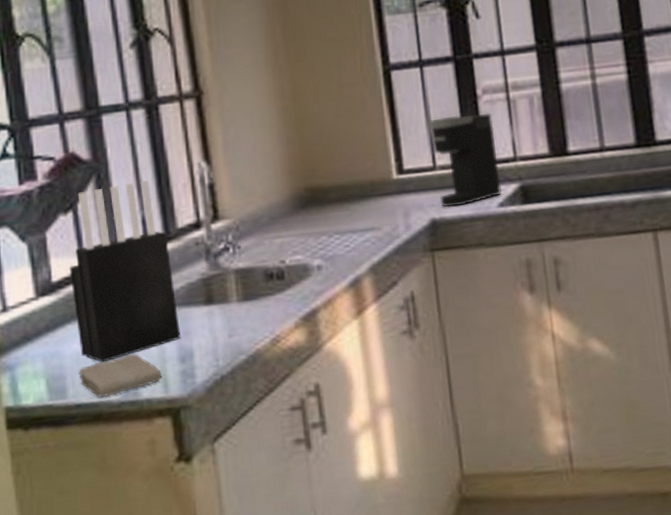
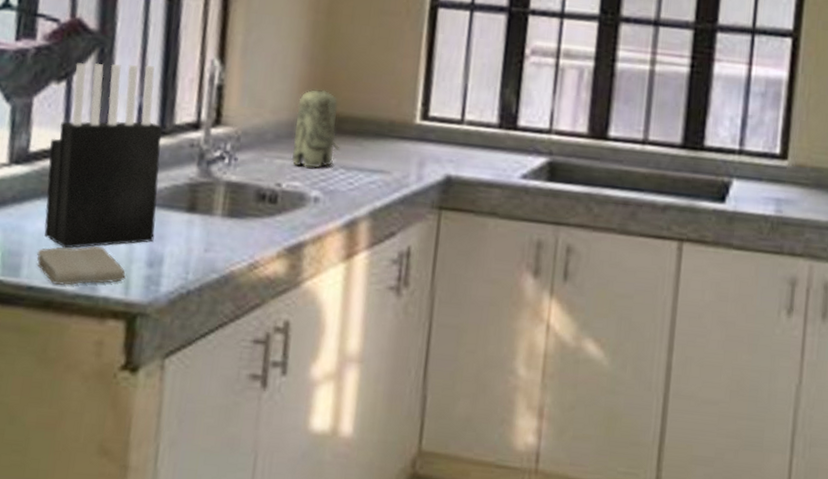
toy elephant: none [284,167,331,241] -> present [291,89,340,169]
coffee maker: present [429,113,502,208] -> none [460,69,535,169]

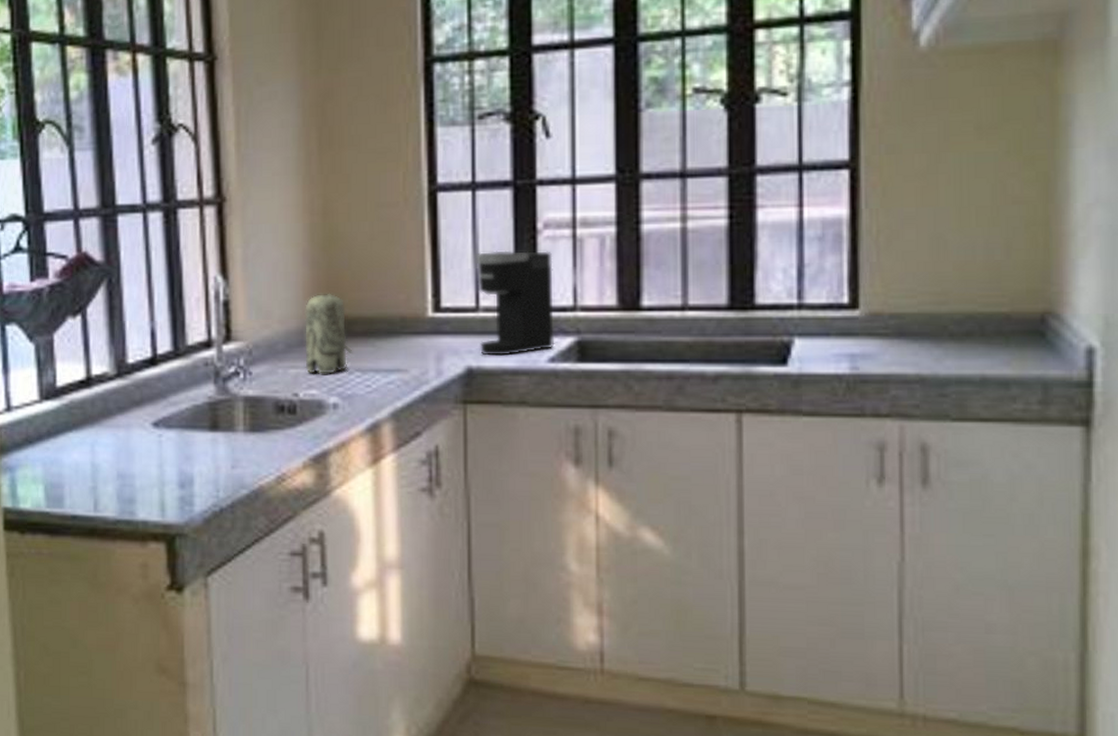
washcloth: present [36,246,126,286] -> none [76,471,160,512]
knife block: present [44,63,163,249] -> none [74,290,182,477]
coffee maker: none [460,69,535,169] -> present [476,250,554,356]

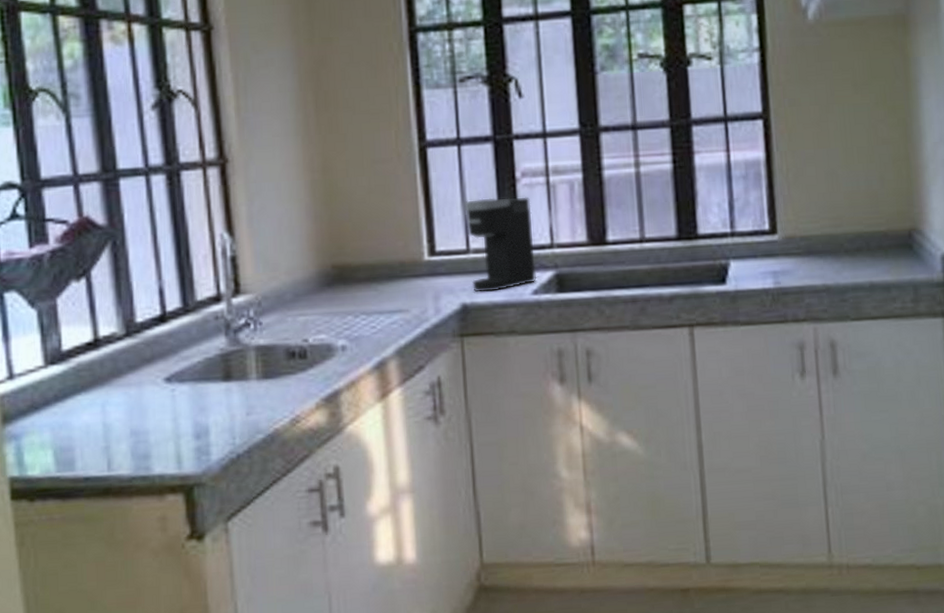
toy elephant: present [305,293,353,374] -> none [310,243,358,320]

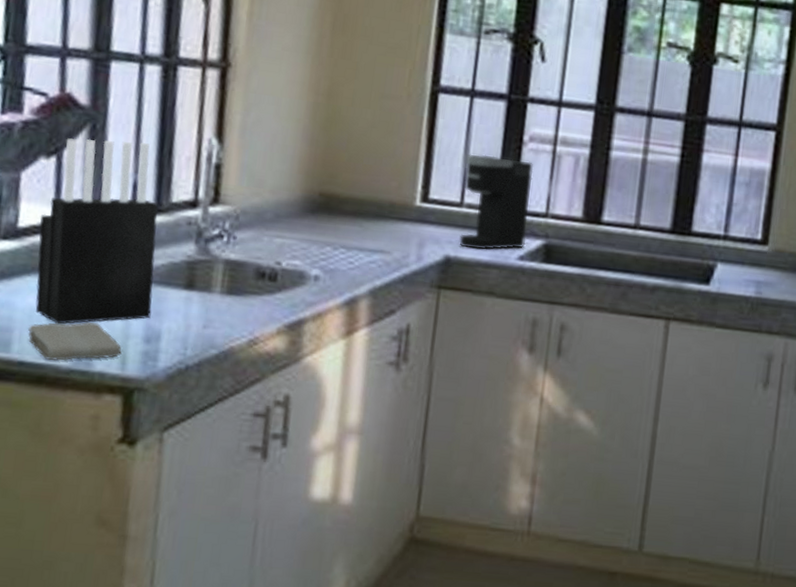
knife block: none [80,249,197,436] -> present [35,138,159,324]
washcloth: none [88,427,176,471] -> present [28,322,122,361]

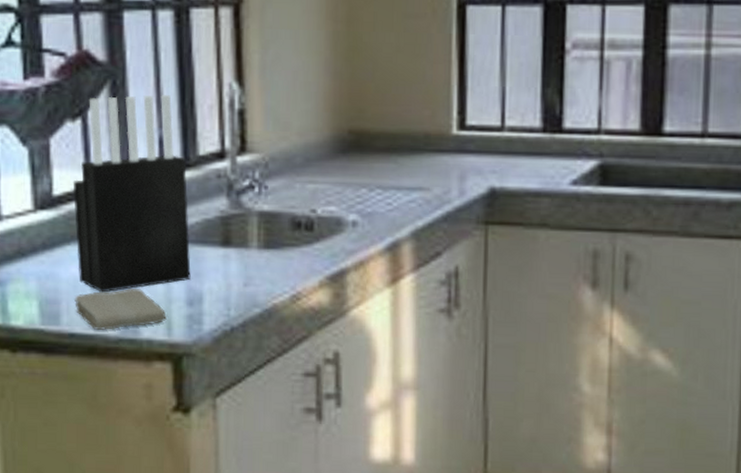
coffee maker: present [459,154,533,250] -> none [503,69,580,177]

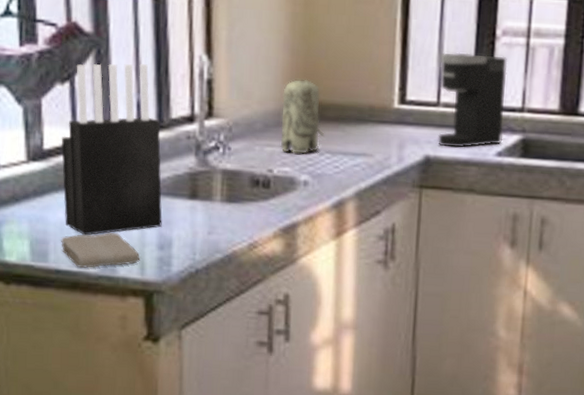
toy elephant: none [324,105,375,191] -> present [280,79,325,154]
coffee maker: none [503,69,580,177] -> present [438,52,507,148]

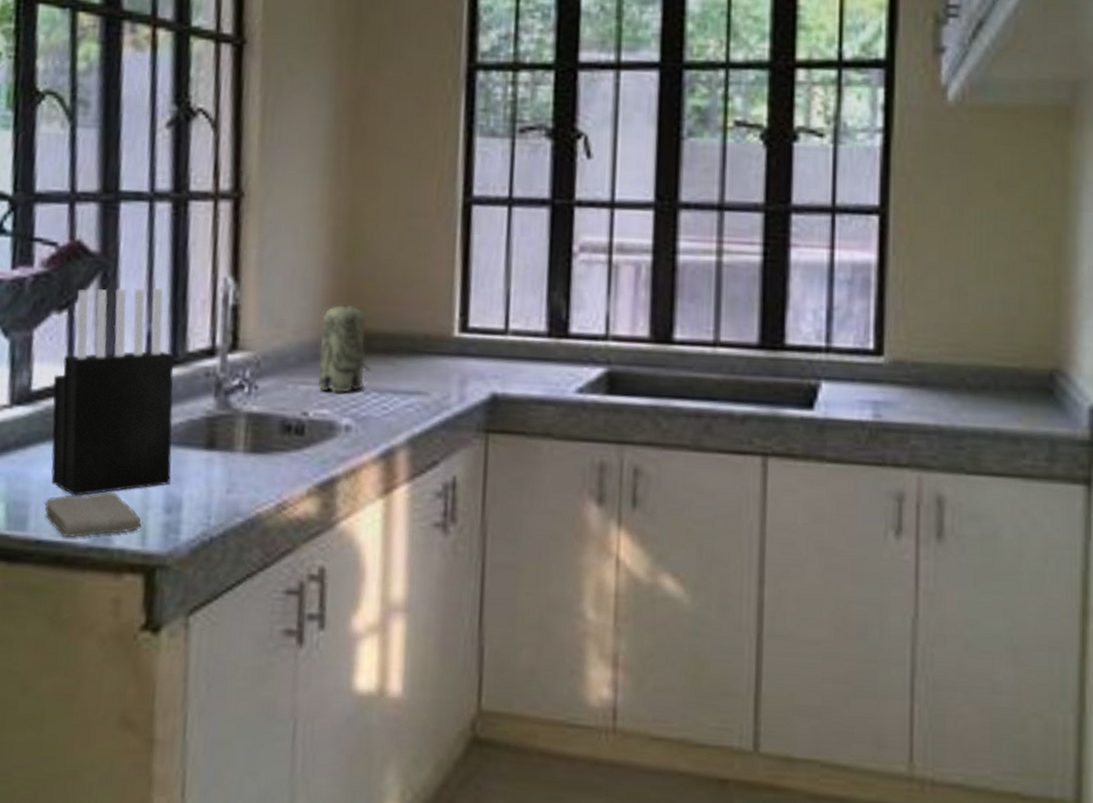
coffee maker: present [438,52,507,148] -> none [506,271,587,384]

